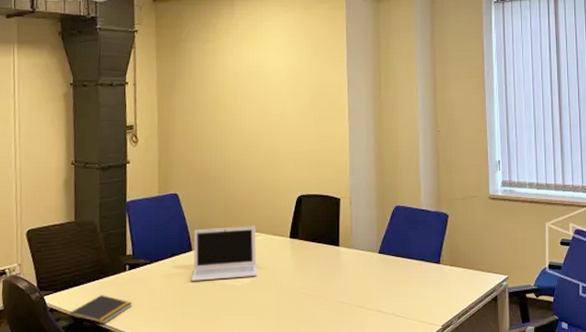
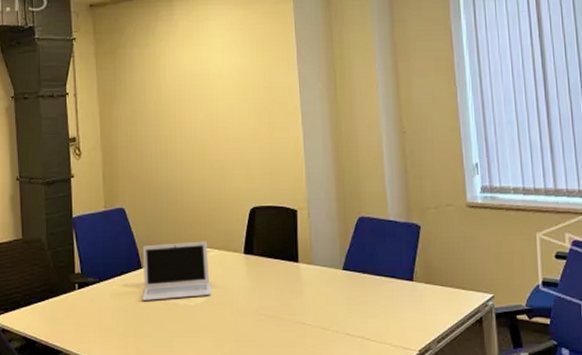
notepad: present [69,295,133,324] -> none [22,315,84,346]

